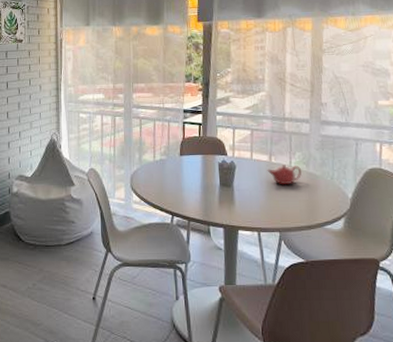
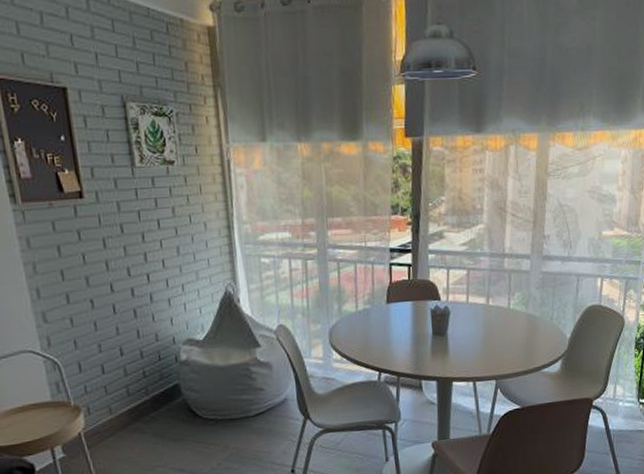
teapot: present [267,164,302,185] -> none [484,306,521,330]

